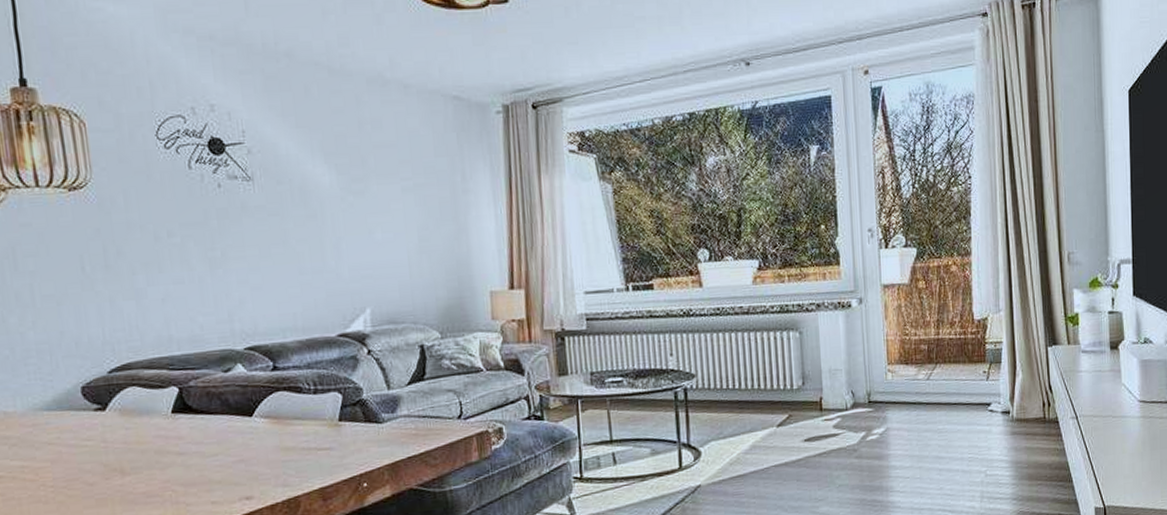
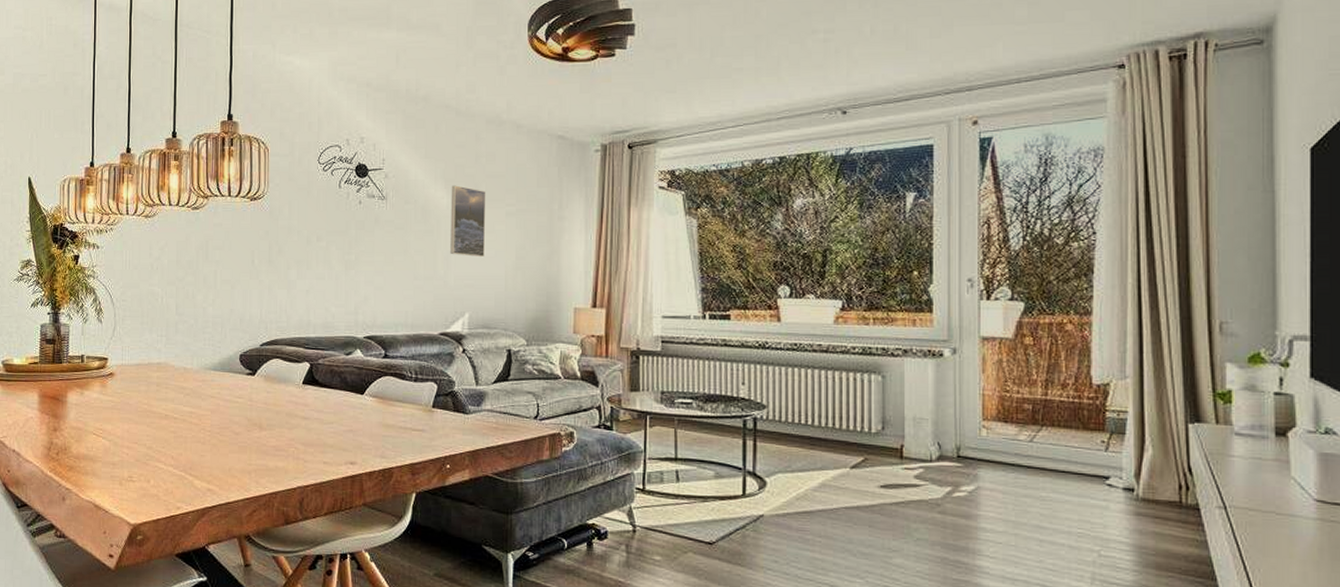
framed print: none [332,159,382,242] -> present [450,185,486,256]

